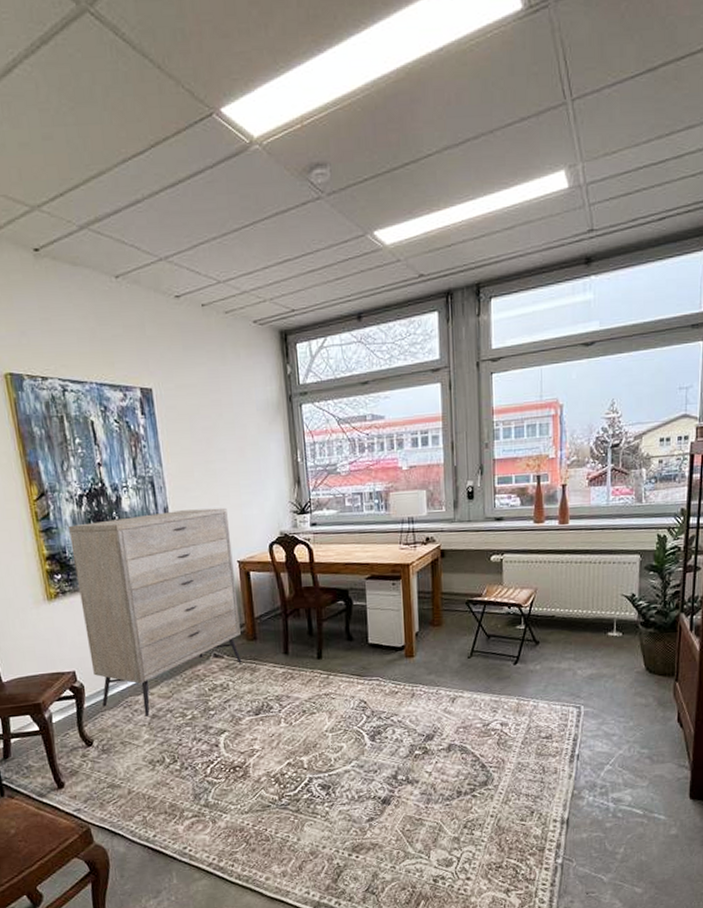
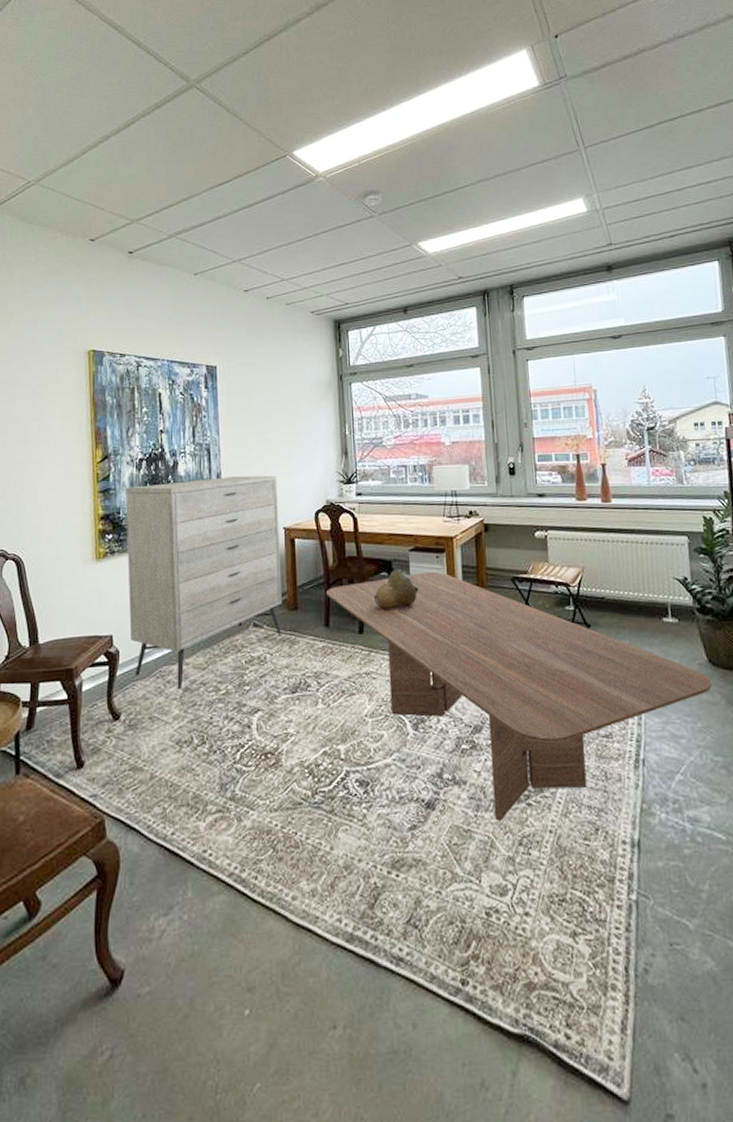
dining table: none [284,598,646,811] -> present [326,572,712,822]
decorative bowl: none [332,596,376,636] -> present [374,568,419,609]

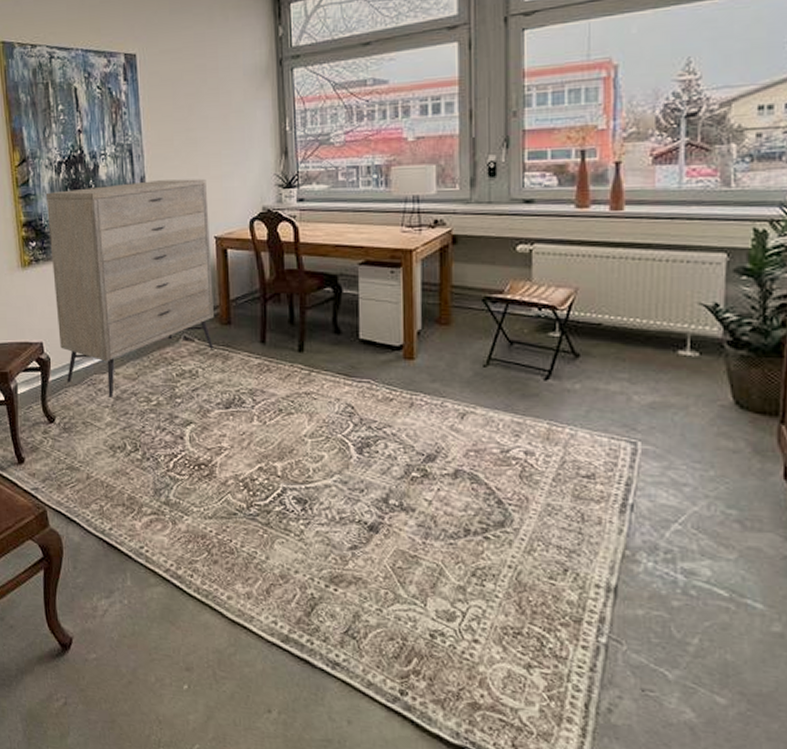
dining table: present [326,572,712,822] -> none [263,289,735,551]
decorative bowl: present [374,568,419,609] -> none [317,283,369,328]

